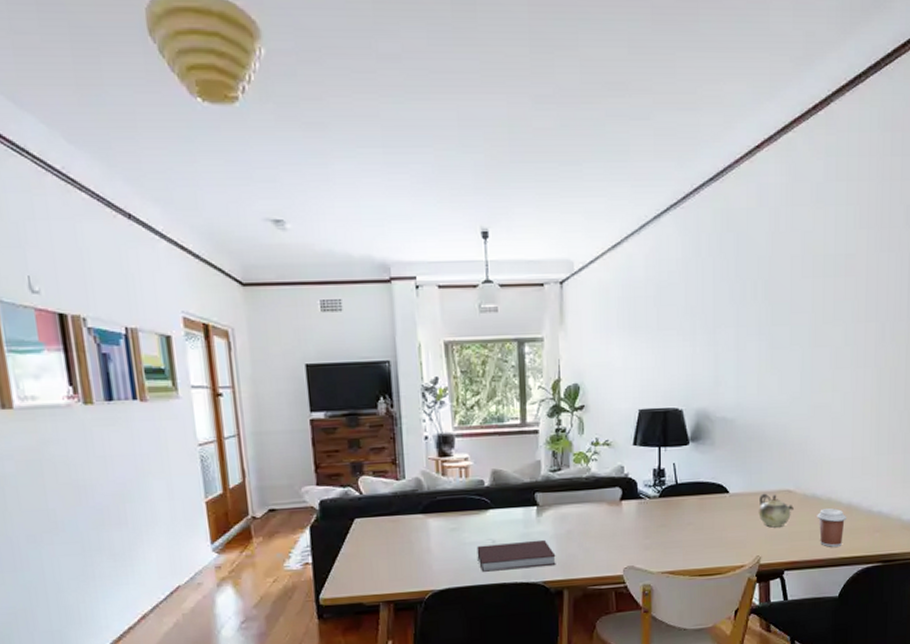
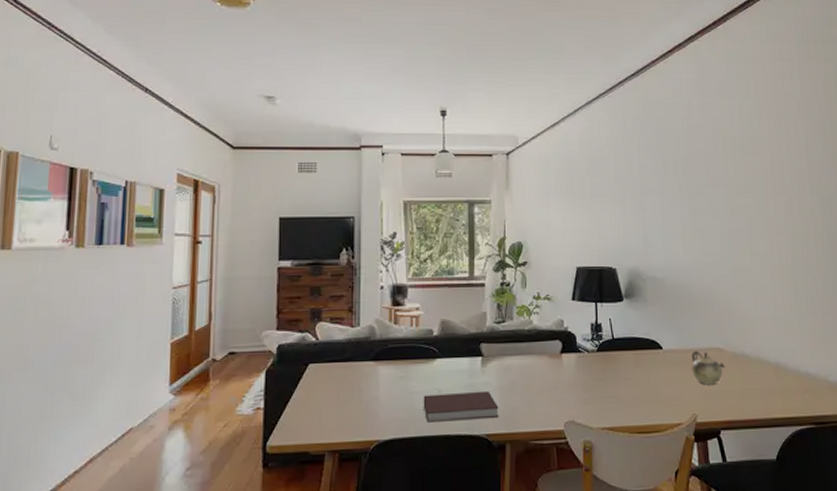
coffee cup: present [817,508,846,547] -> none [747,367,776,407]

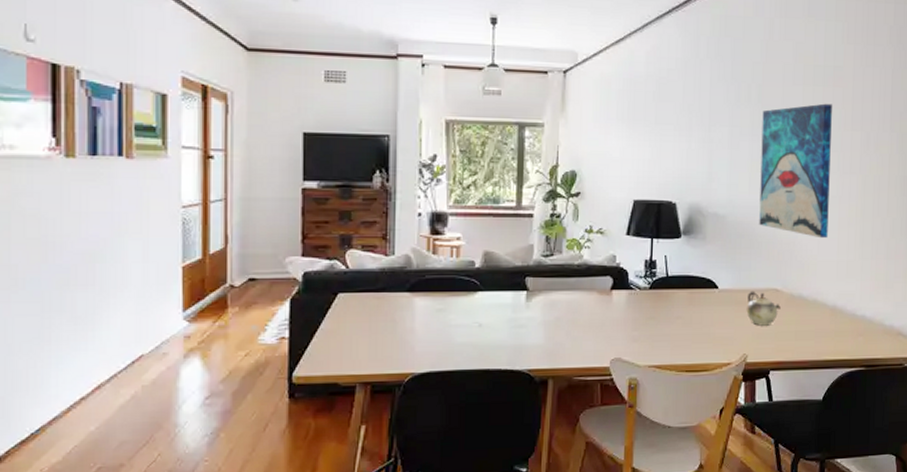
notebook: present [423,390,499,422] -> none [462,325,543,356]
wall art: none [689,171,763,298] -> present [759,103,832,239]

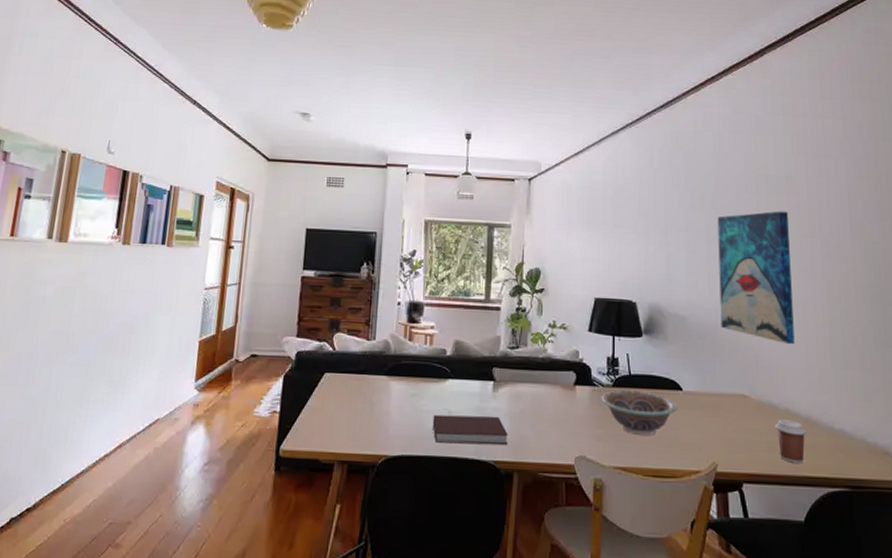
notebook: none [462,325,543,356] -> present [432,414,508,445]
decorative bowl: none [638,292,713,335] -> present [601,390,677,436]
teapot: present [746,291,781,326] -> none [713,395,750,434]
coffee cup: none [803,310,831,349] -> present [775,419,807,463]

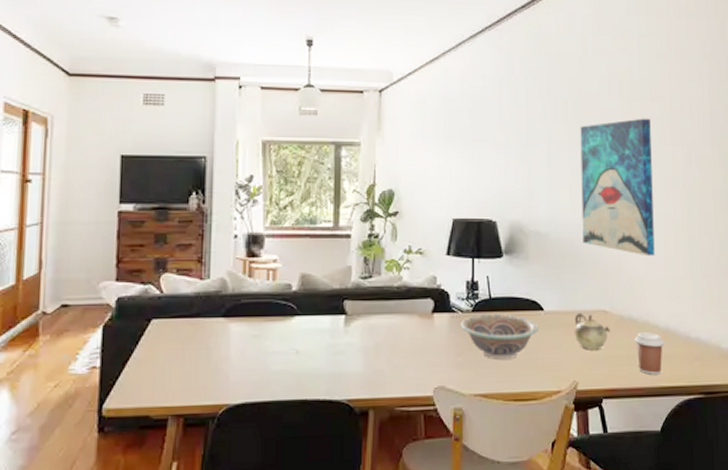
notebook: present [432,414,508,445] -> none [279,352,362,386]
teapot: none [713,395,750,434] -> present [574,312,610,350]

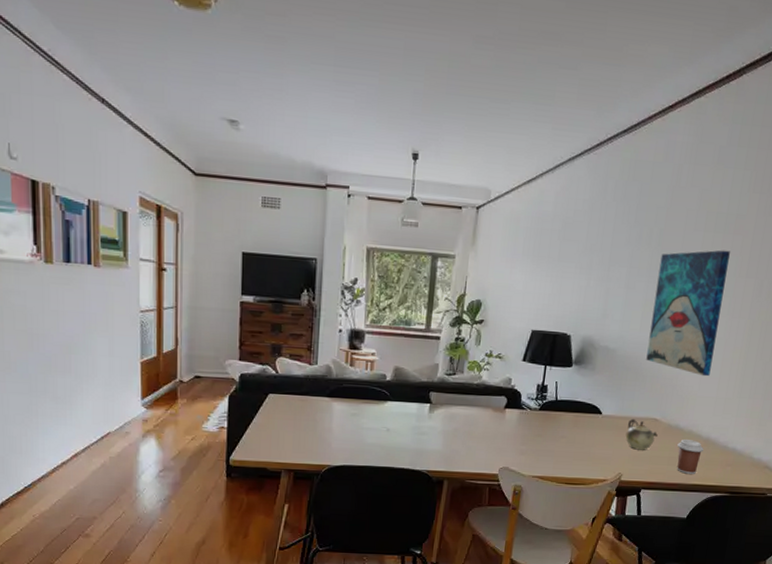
decorative bowl: present [460,314,539,361] -> none [527,413,595,452]

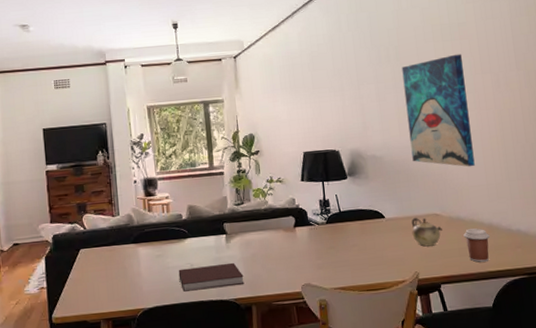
notebook: none [372,431,441,458] -> present [178,262,244,292]

